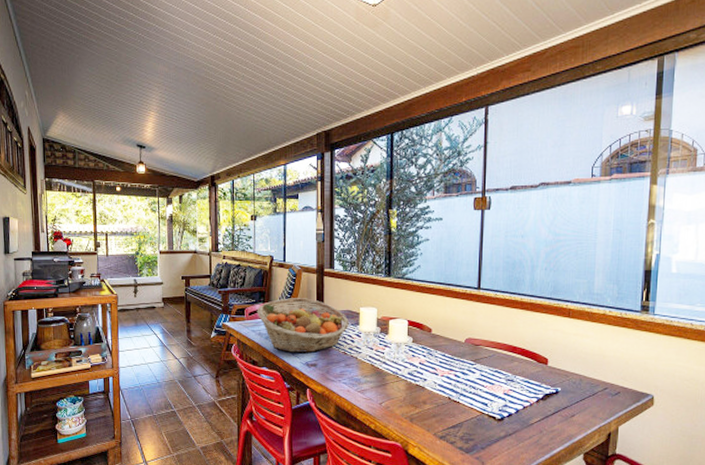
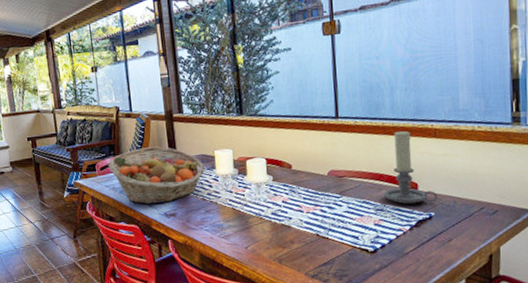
candle holder: none [515,307,565,378] -> present [383,130,438,205]

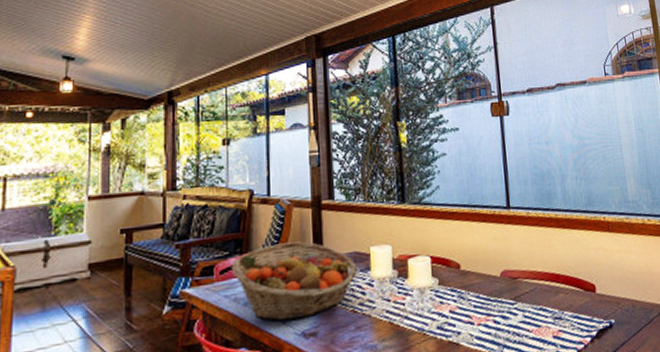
candle holder: present [383,130,438,205] -> none [560,223,616,311]

